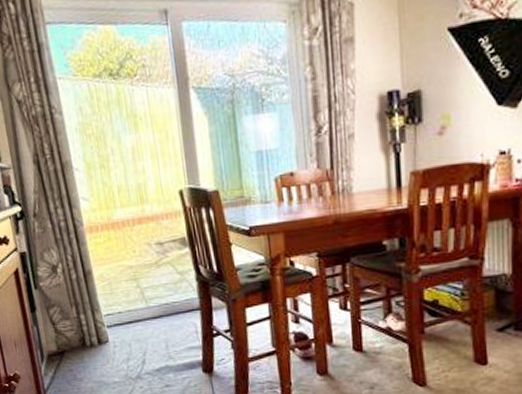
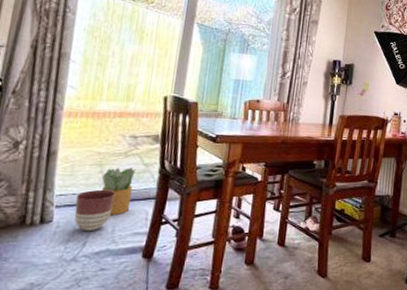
planter: none [123,304,160,349] -> present [74,189,115,232]
potted plant: none [141,278,177,331] -> present [102,167,136,216]

